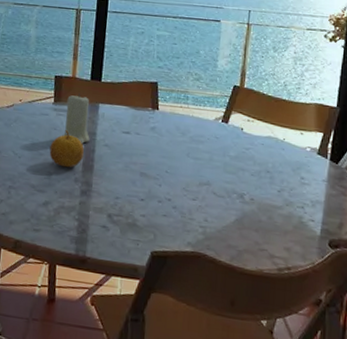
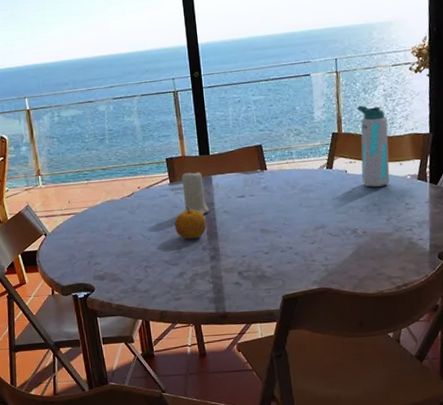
water bottle: none [257,63,294,154] -> present [356,105,390,187]

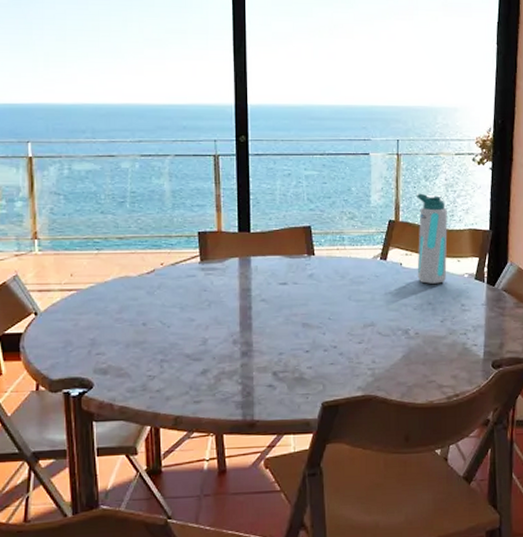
fruit: present [174,206,206,240] -> none [201,290,239,330]
candle: present [181,169,209,216] -> none [214,247,245,303]

